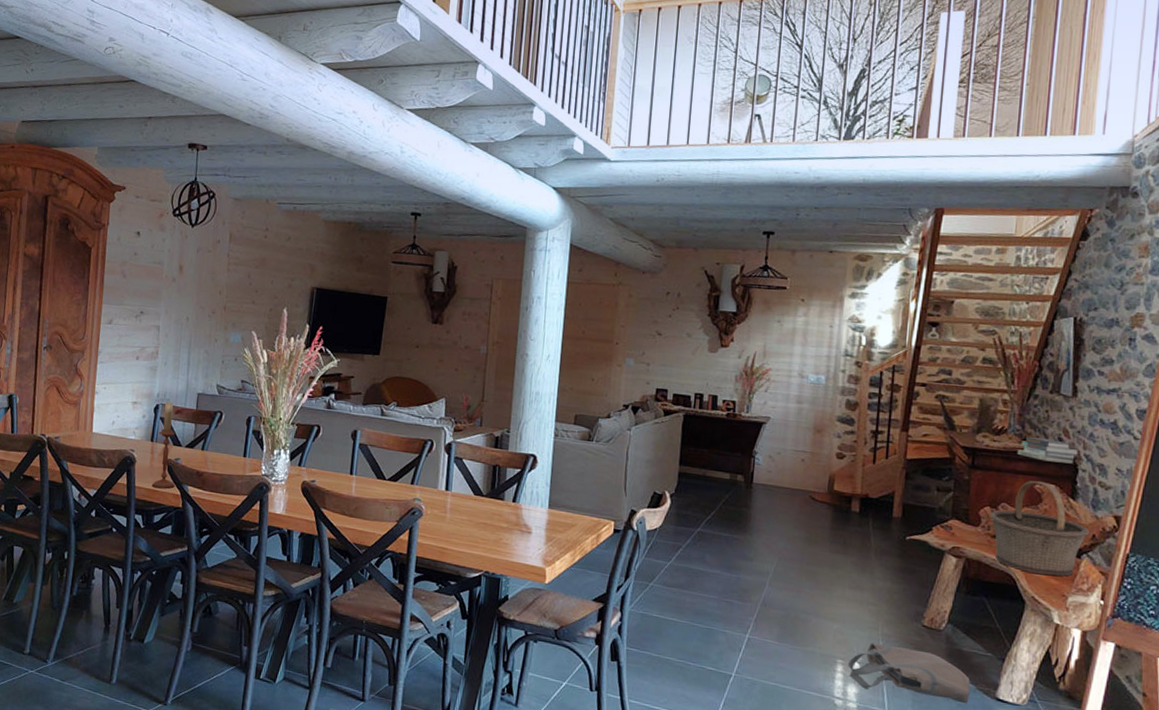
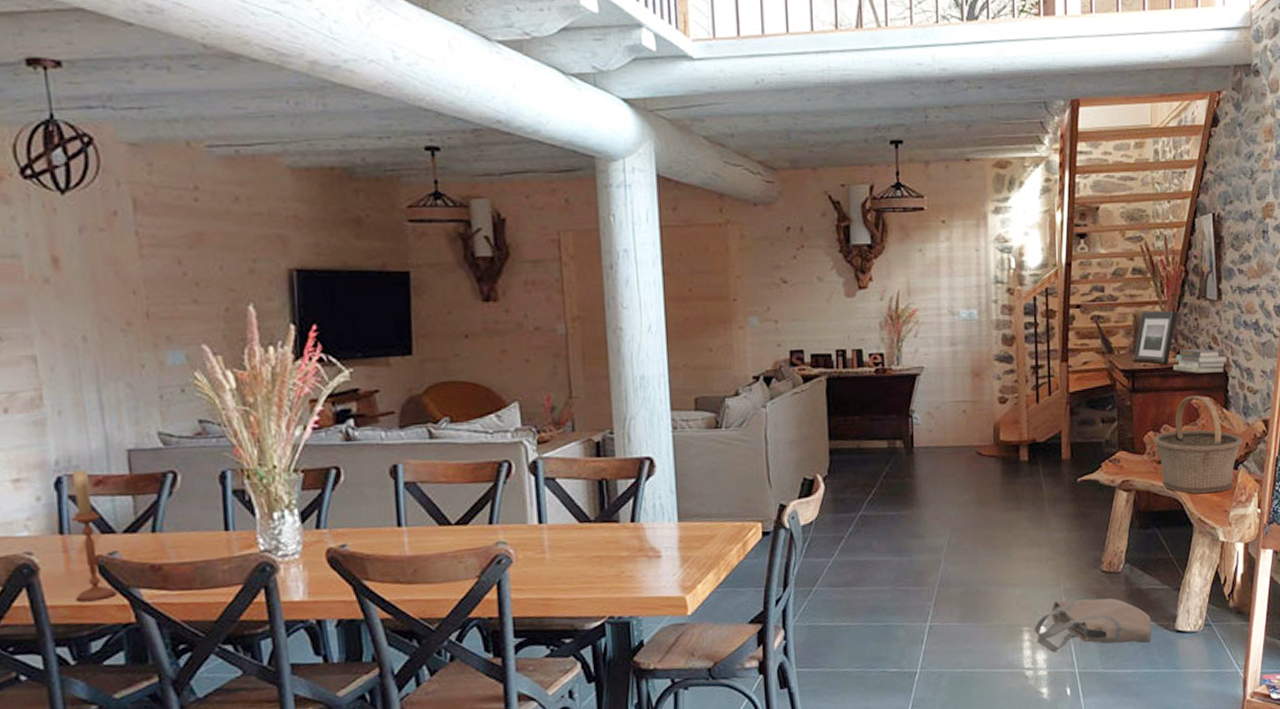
picture frame: none [975,397,1027,450] -> present [1133,310,1178,366]

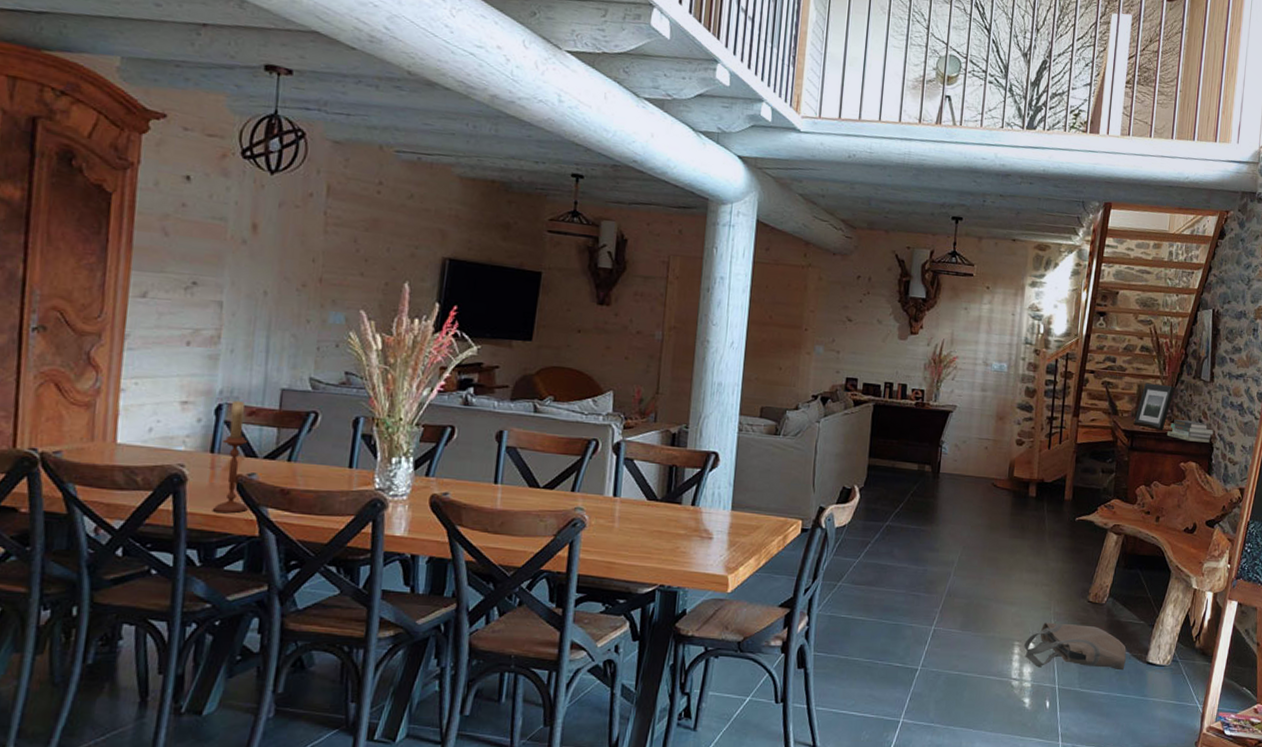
basket: present [1153,396,1243,494] -> none [1143,460,1221,546]

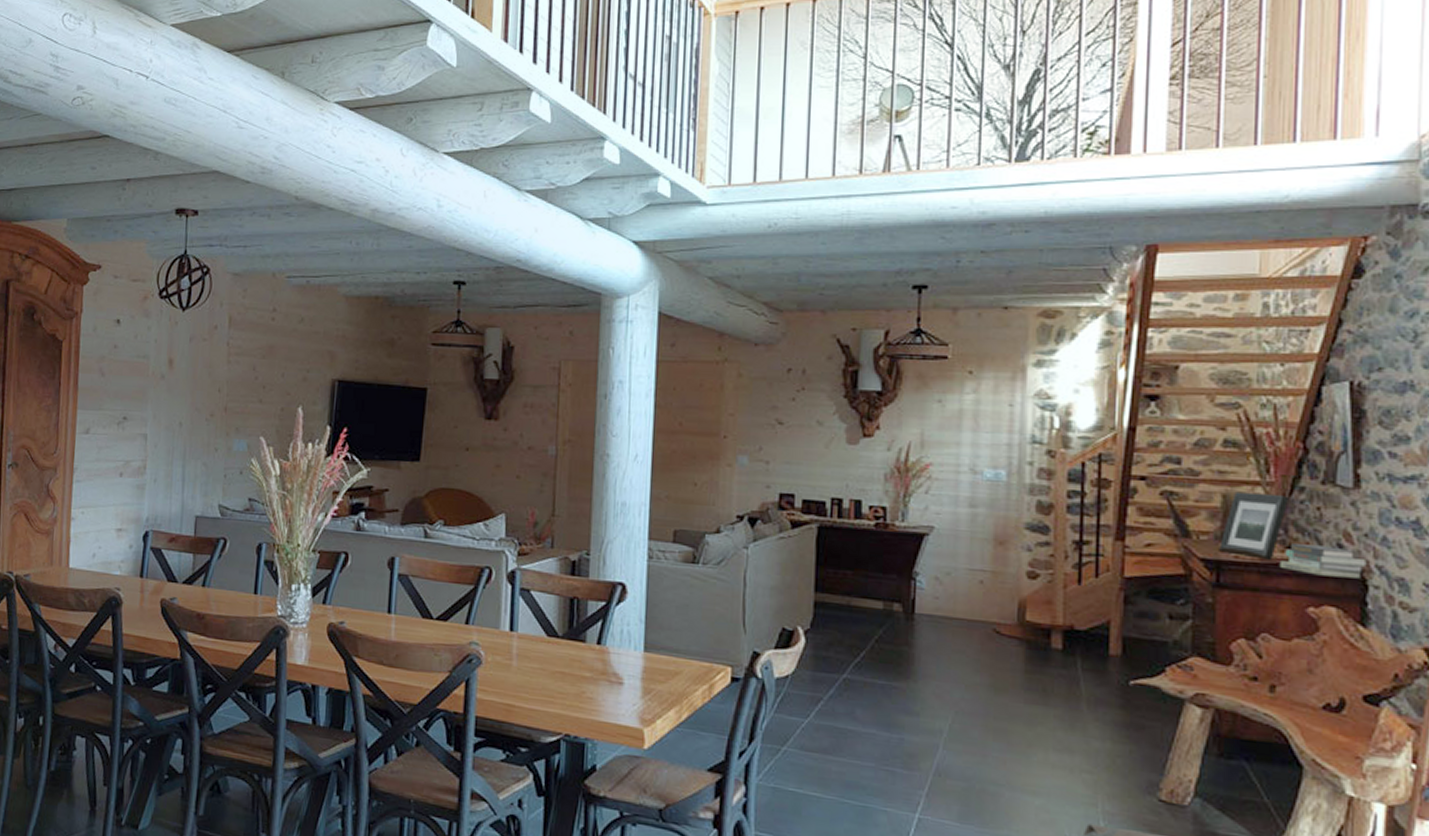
candlestick: present [212,398,249,514] -> none [142,525,171,636]

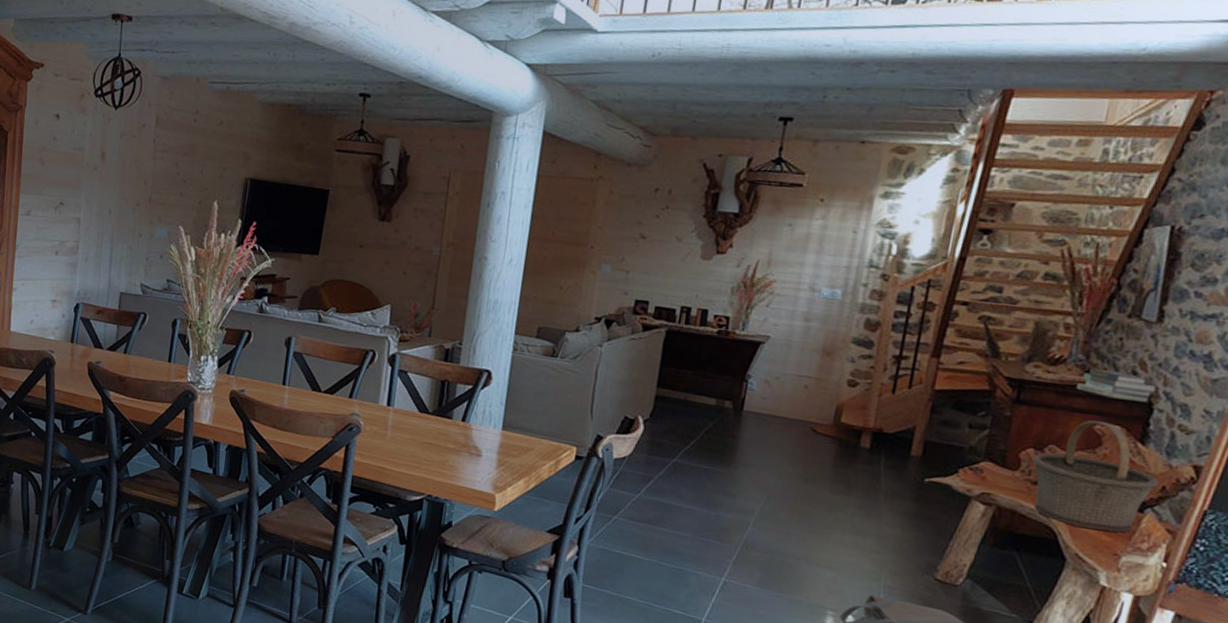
picture frame: present [1219,491,1290,562] -> none [1023,320,1097,383]
basket: none [1244,602,1390,732] -> present [1031,420,1159,533]

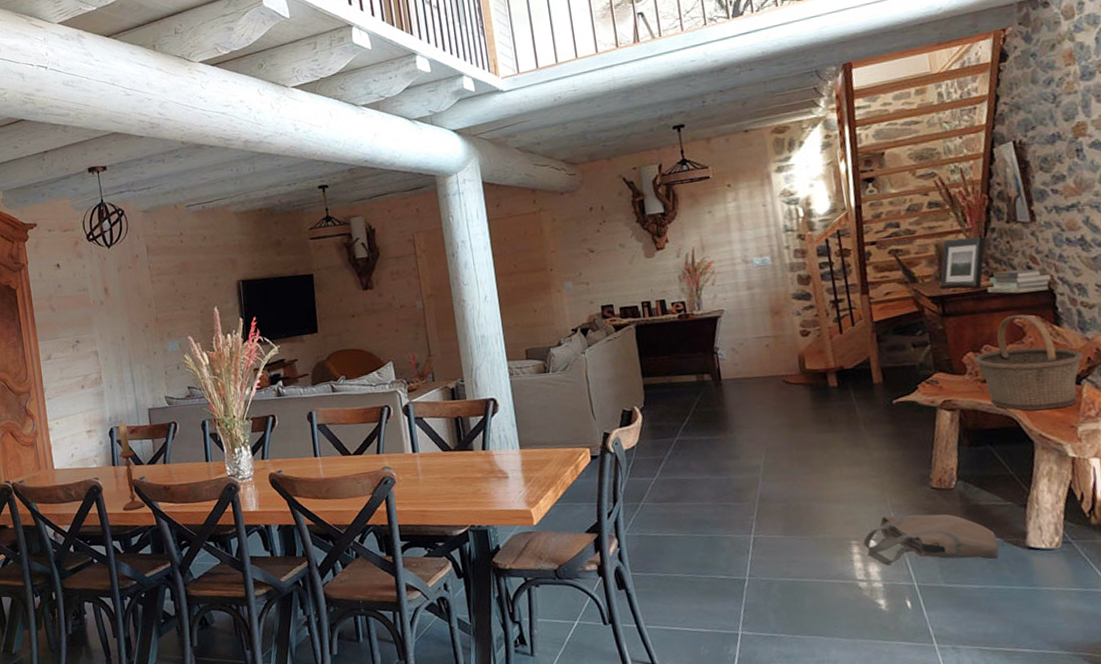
candlestick: none [71,299,97,393] -> present [119,421,145,511]
picture frame: none [1023,320,1097,383] -> present [939,237,986,290]

